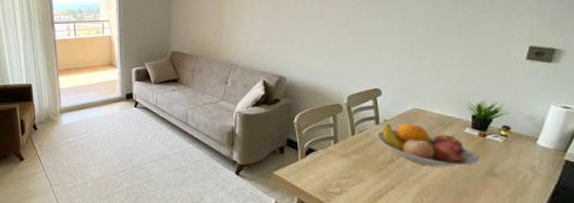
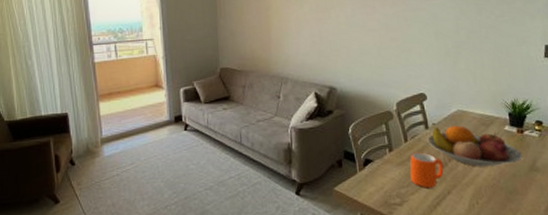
mug: none [353,146,390,182] -> present [409,152,444,188]

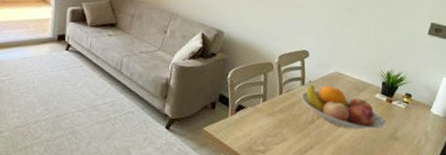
mug: present [409,152,444,188] -> none [278,106,311,141]

